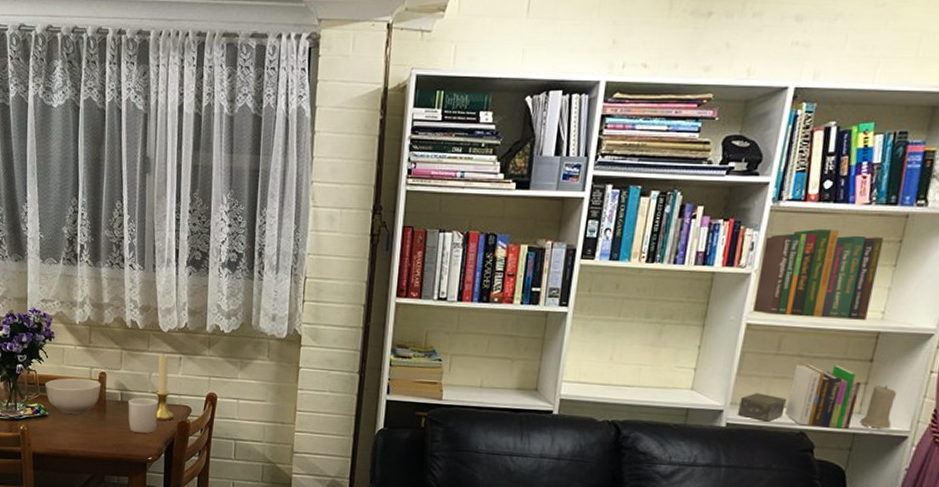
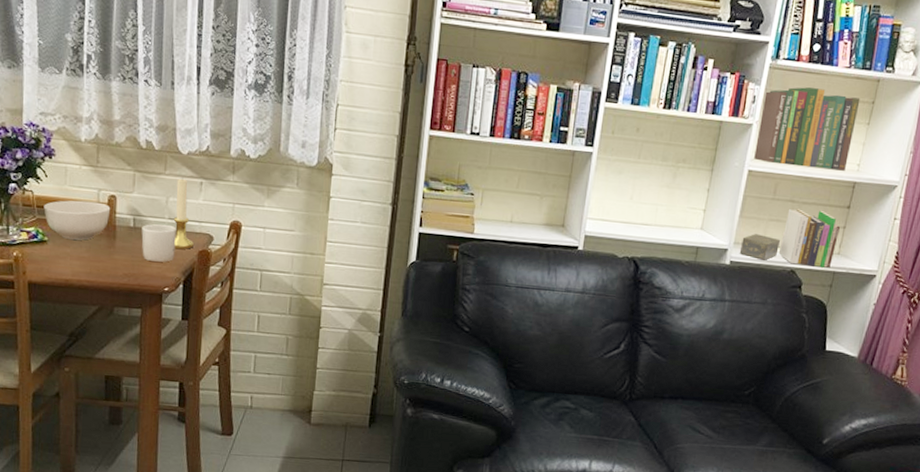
candle: present [859,385,897,429] -> none [839,229,868,269]

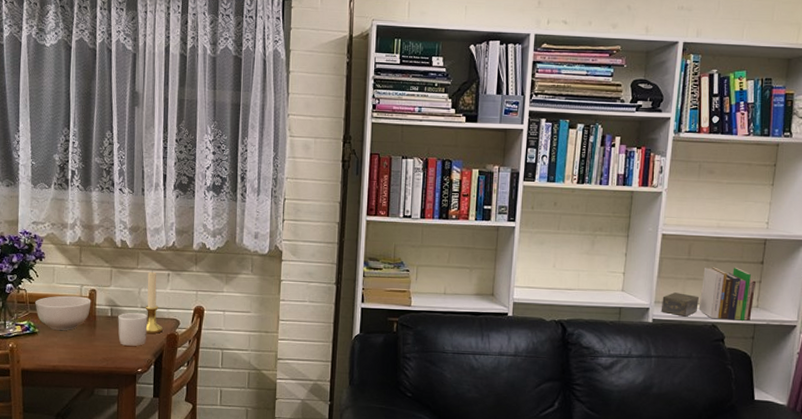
books: present [754,87,861,171] -> none [666,156,762,229]

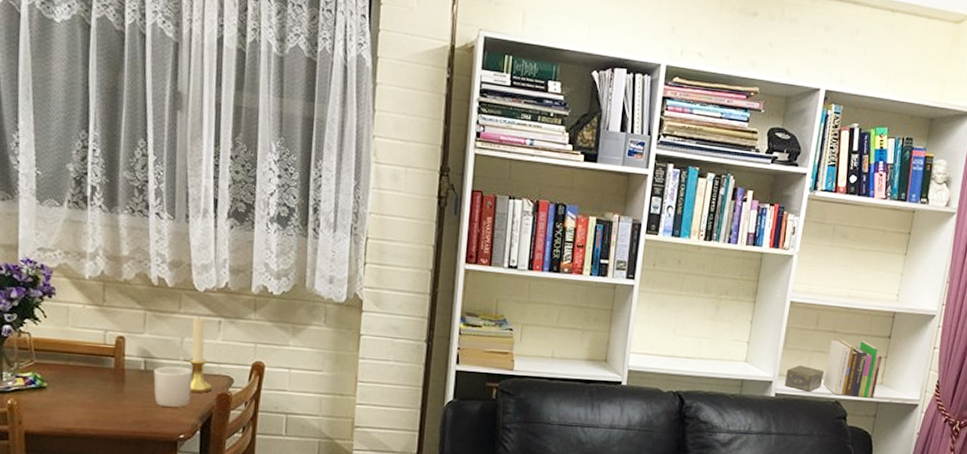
bowl: present [35,295,92,330] -> none [42,342,119,386]

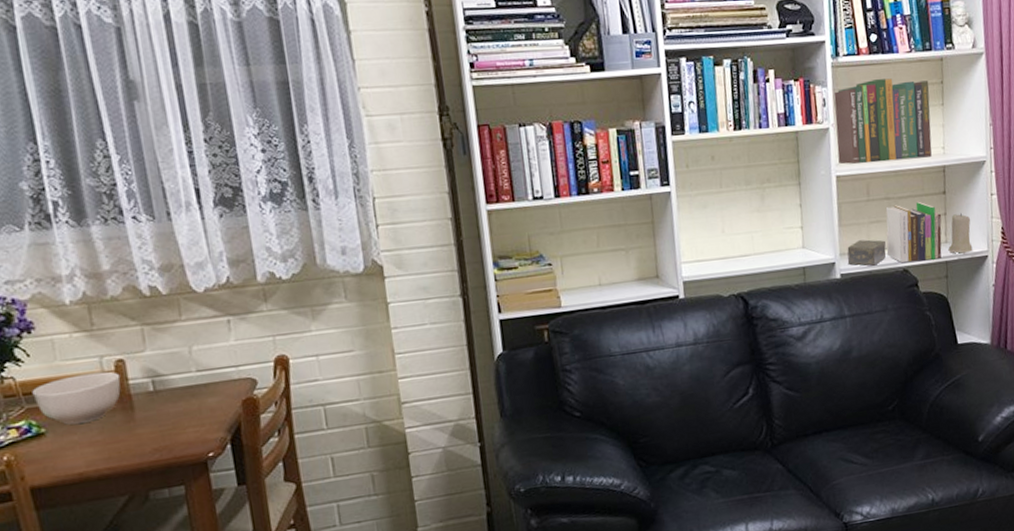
bowl: none [42,342,119,386] -> present [32,371,121,425]
mug: present [153,366,193,408] -> none [164,378,214,427]
candle holder: present [189,316,212,394] -> none [197,319,234,405]
books: none [795,218,897,301] -> present [834,78,932,165]
candle: none [882,359,910,398] -> present [948,212,973,254]

